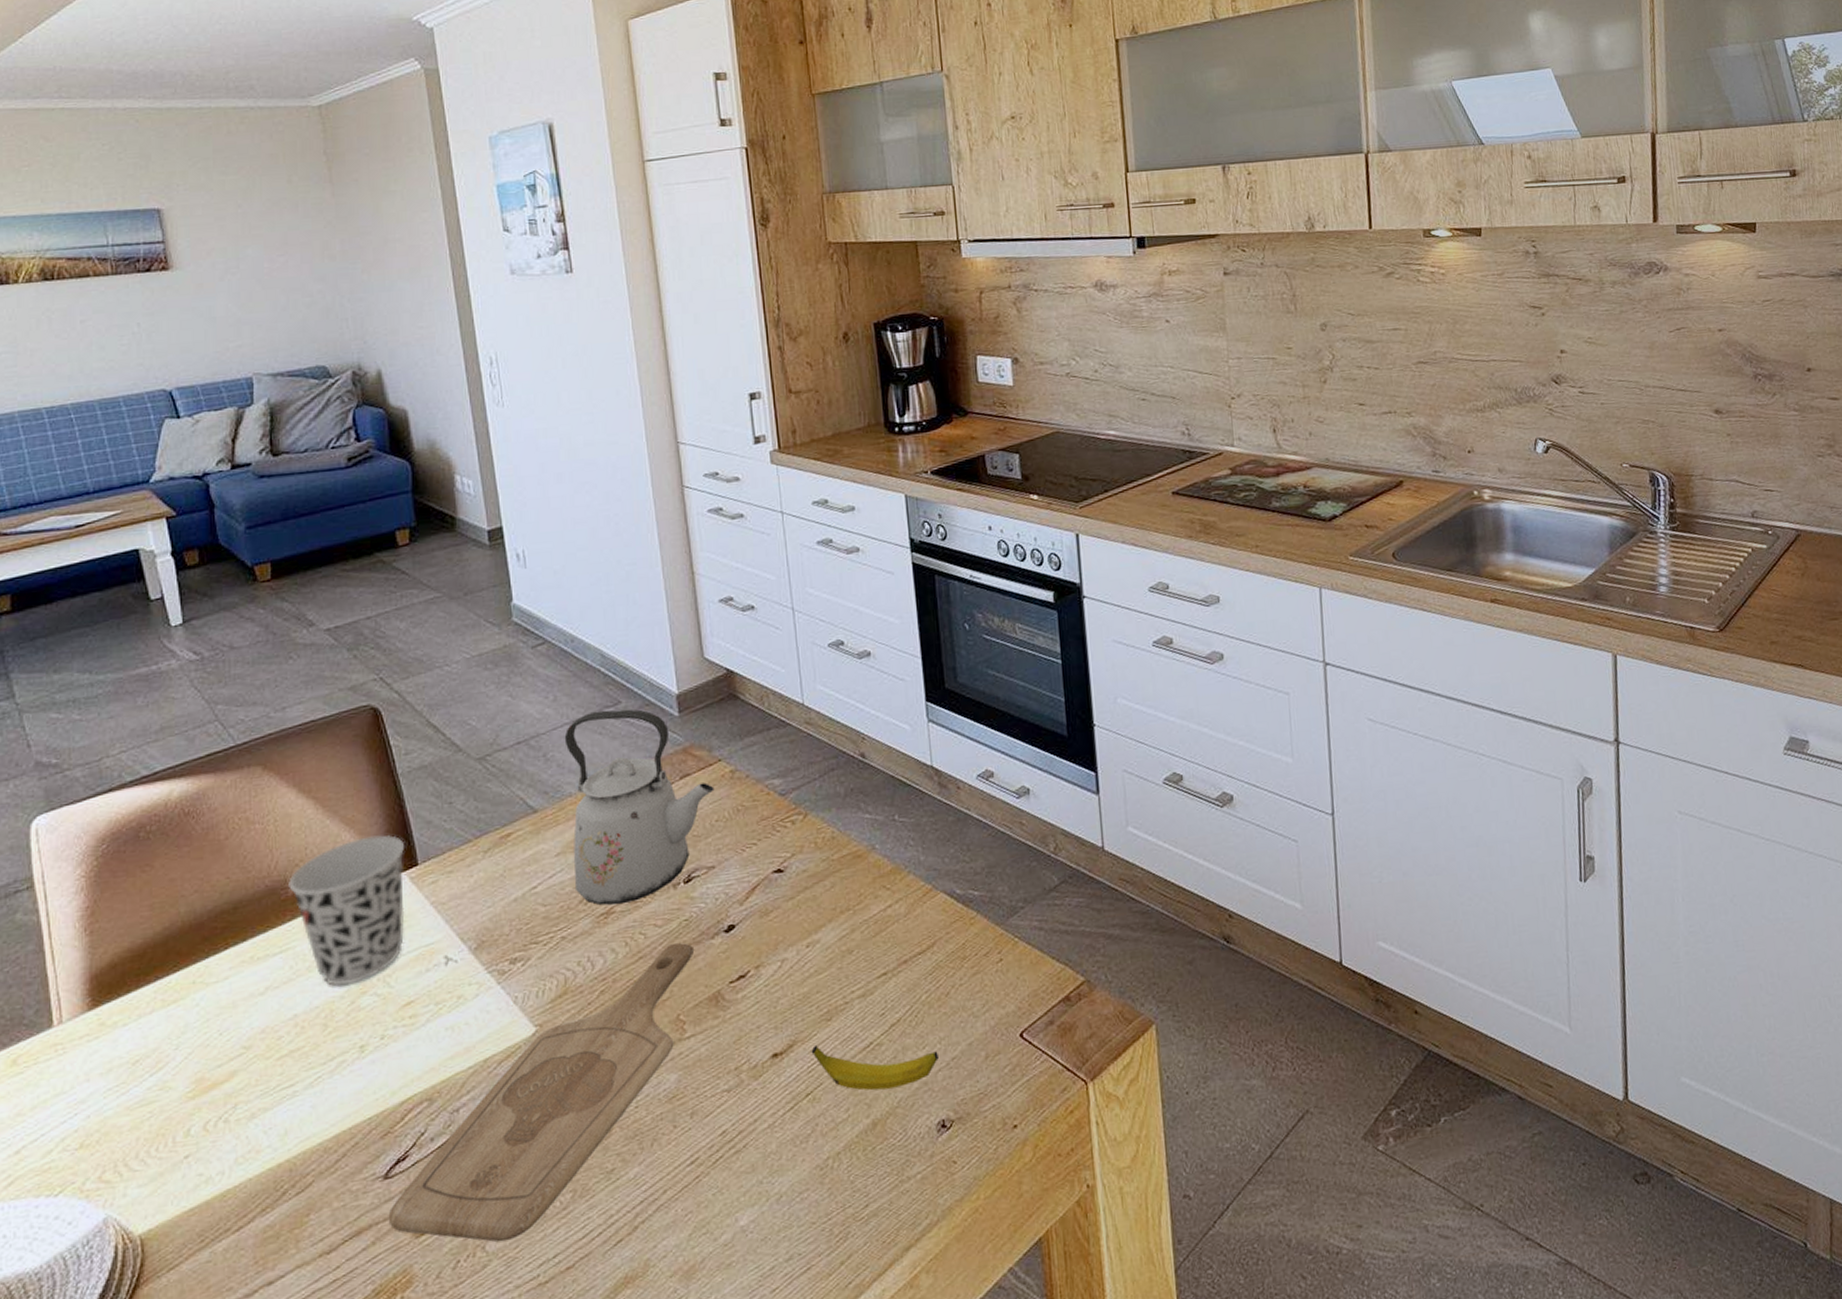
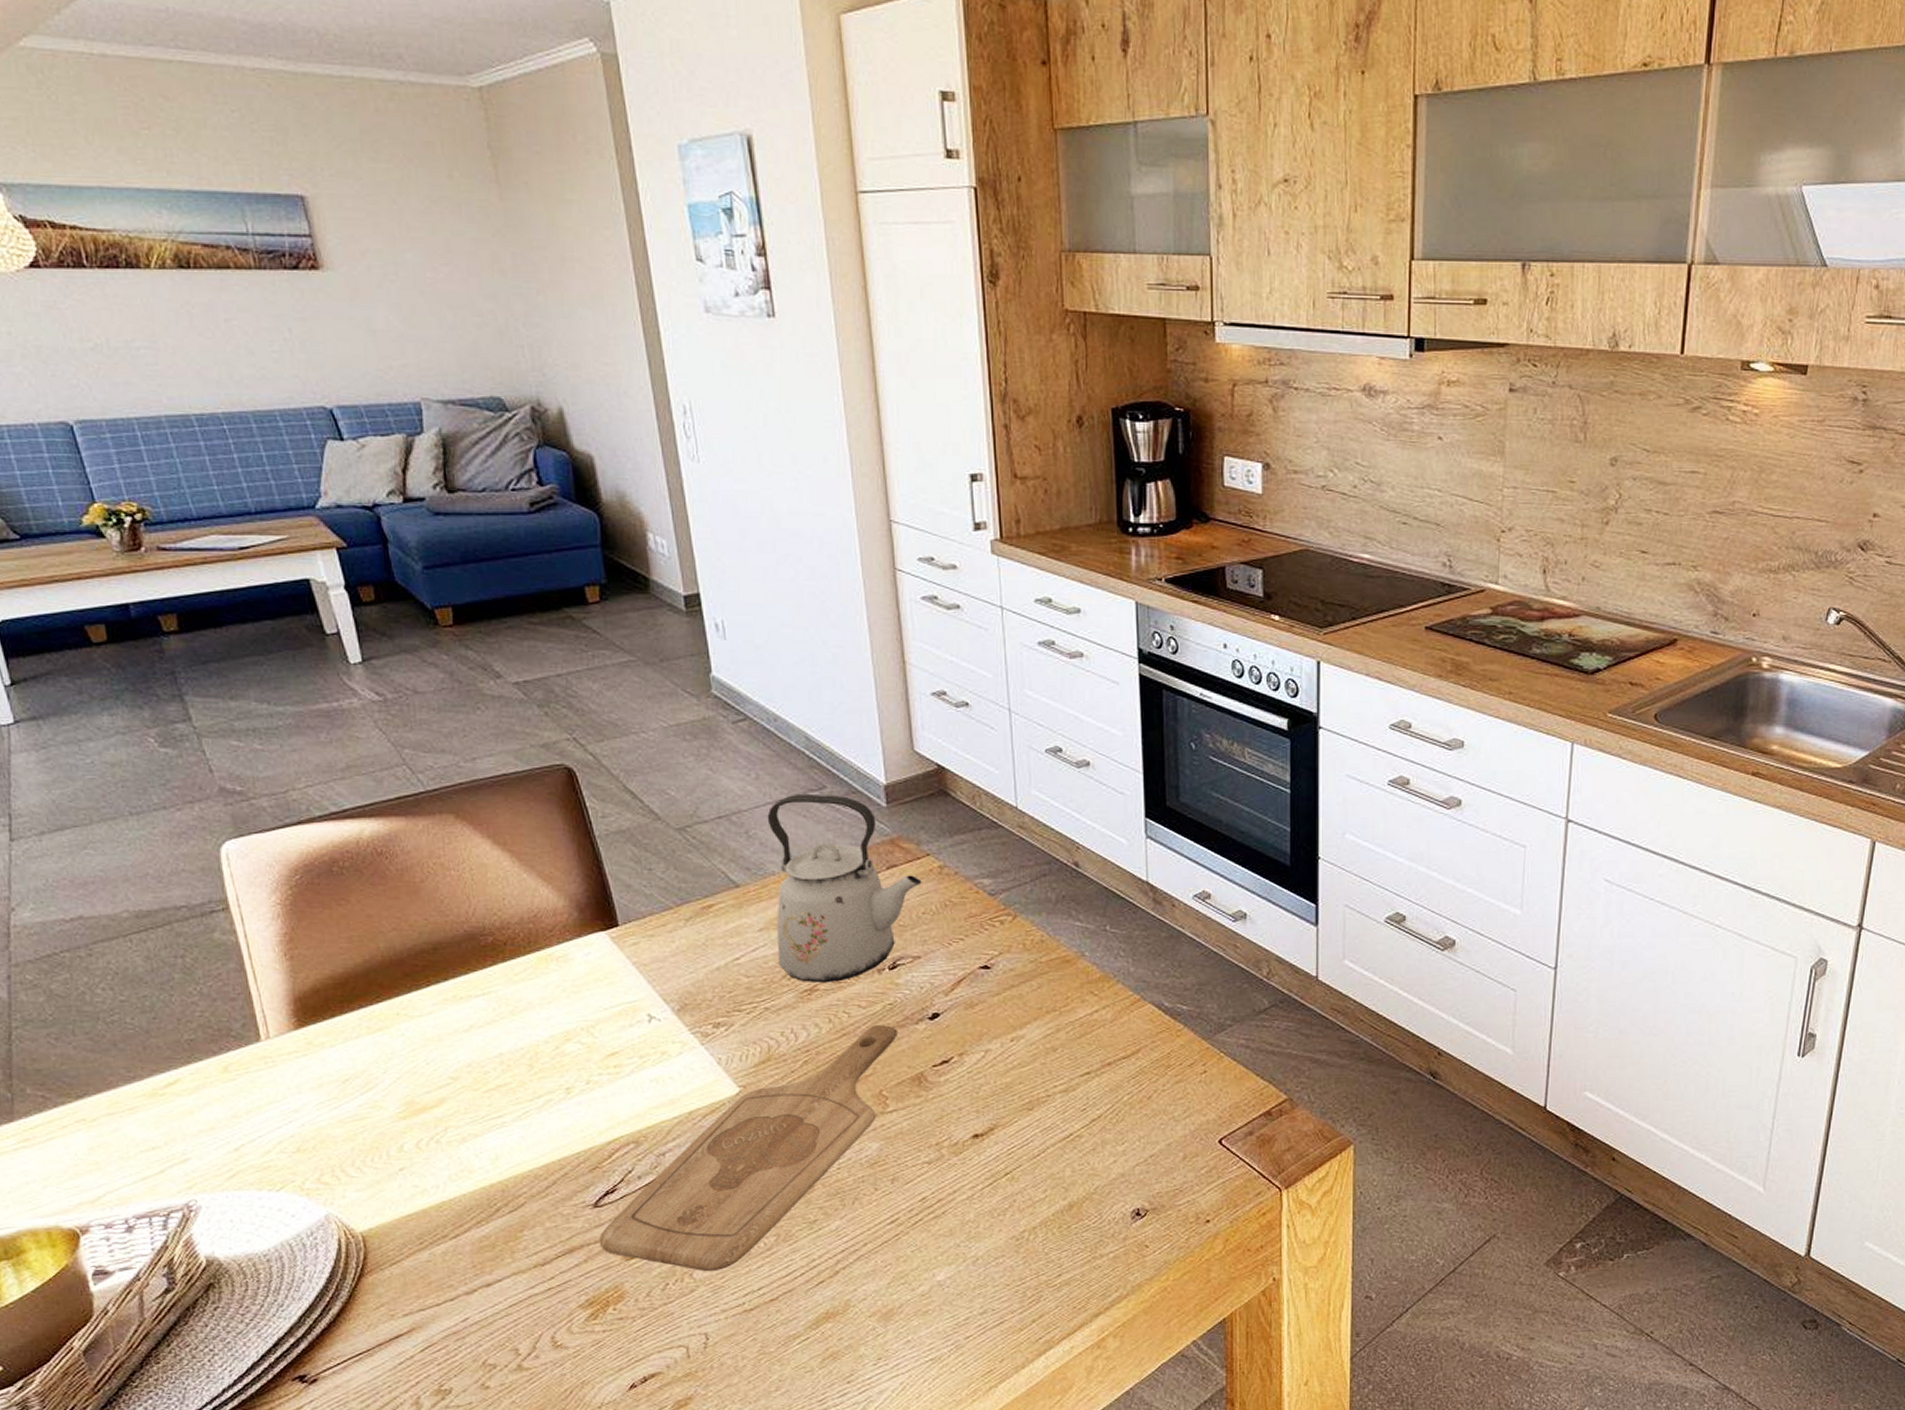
cup: present [288,835,405,986] -> none [487,893,607,1030]
banana: present [811,1044,939,1091] -> none [1011,1130,1137,1177]

